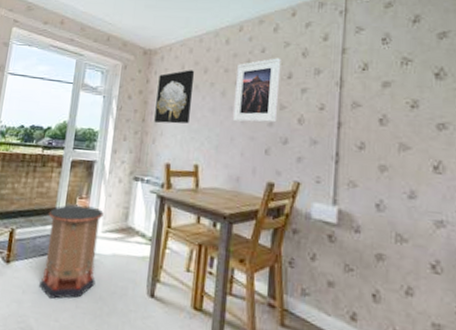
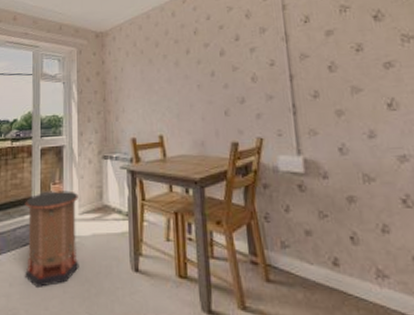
wall art: present [154,70,194,124] -> none [113,46,148,100]
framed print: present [232,58,281,123] -> none [186,23,232,89]

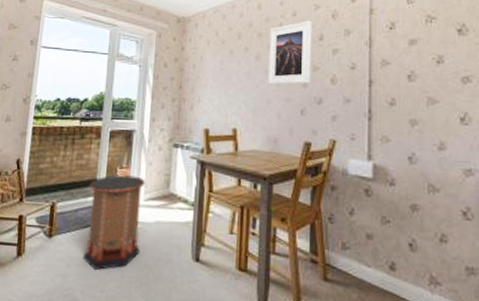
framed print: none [186,23,232,89] -> present [267,21,312,85]

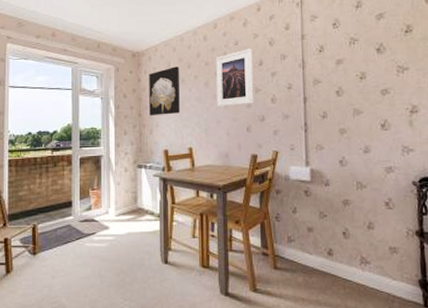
speaker: present [82,174,145,271] -> none [65,195,115,280]
wall art: none [191,36,229,90] -> present [149,66,180,115]

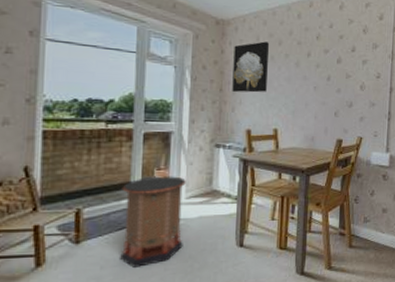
speaker: none [65,195,115,280] -> present [119,176,186,269]
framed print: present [215,48,254,107] -> none [306,33,346,90]

